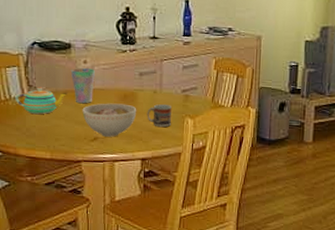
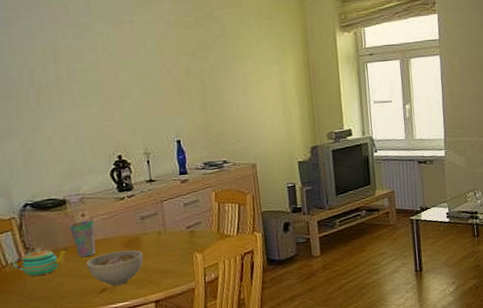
cup: present [147,104,171,128] -> none [154,243,180,267]

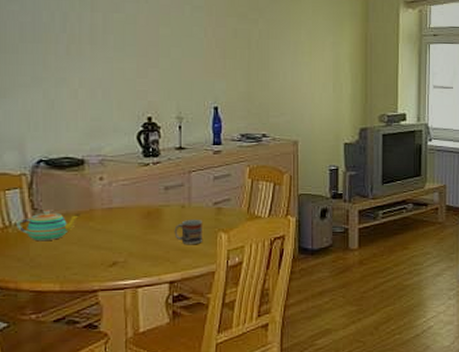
cup: present [68,221,96,258] -> none [84,186,113,225]
bowl: present [86,250,144,286] -> none [98,222,163,260]
cup: none [154,243,180,267] -> present [174,220,202,245]

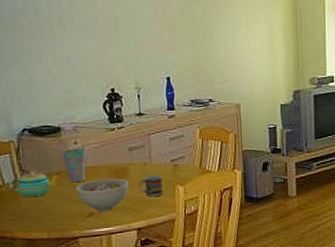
cup: none [84,186,113,225] -> present [61,149,86,183]
bowl: none [98,222,163,260] -> present [76,178,129,212]

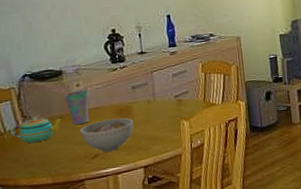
cup: present [139,175,163,197] -> none [143,111,168,134]

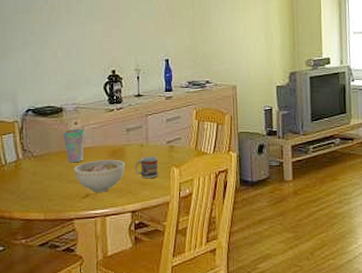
teapot: present [10,116,64,143] -> none [10,150,60,177]
cup: none [143,111,168,134] -> present [135,157,158,179]

